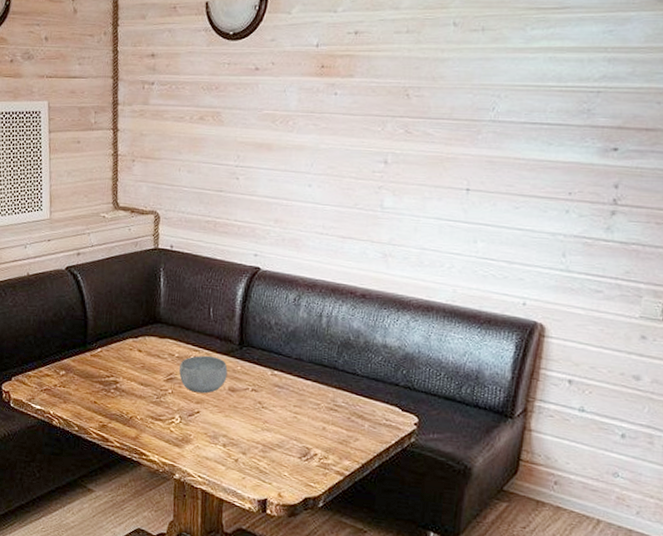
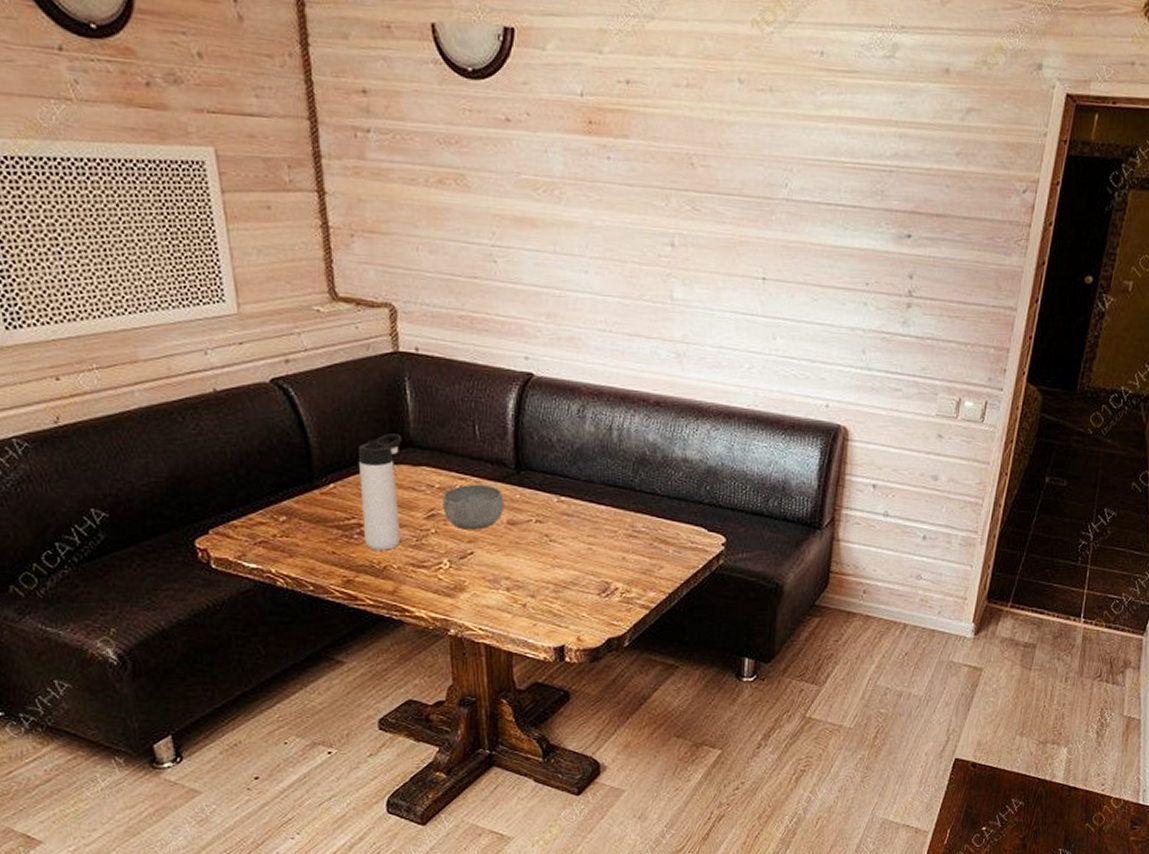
thermos bottle: none [118,311,154,404] -> present [359,434,402,550]

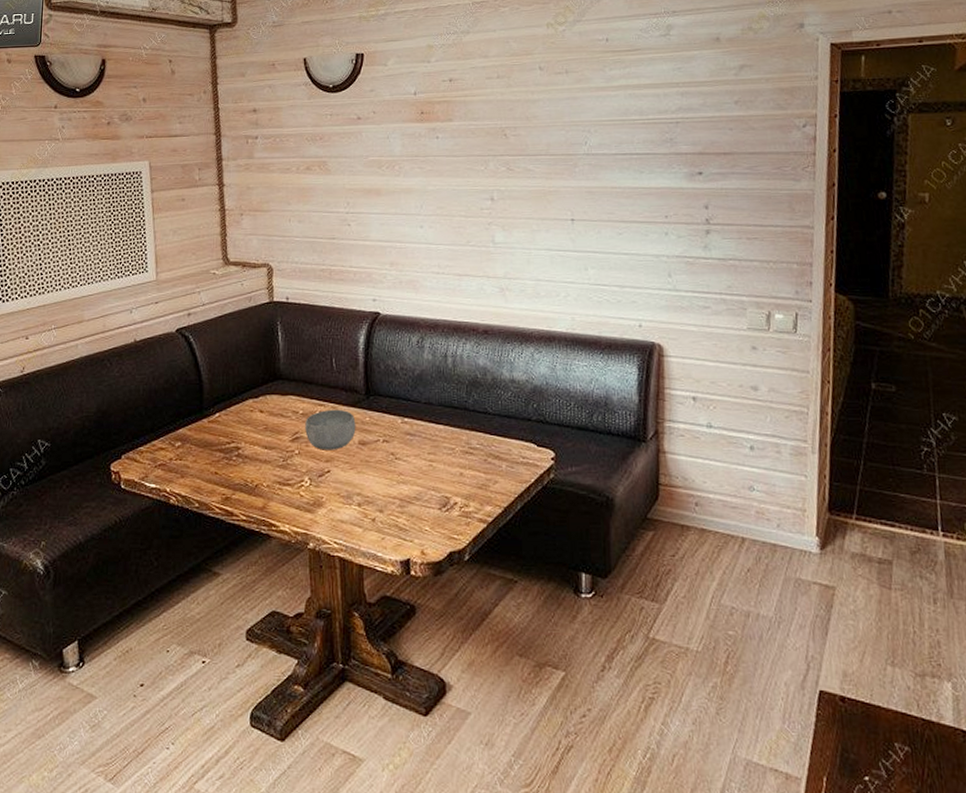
thermos bottle: present [359,434,402,550] -> none [239,369,274,470]

